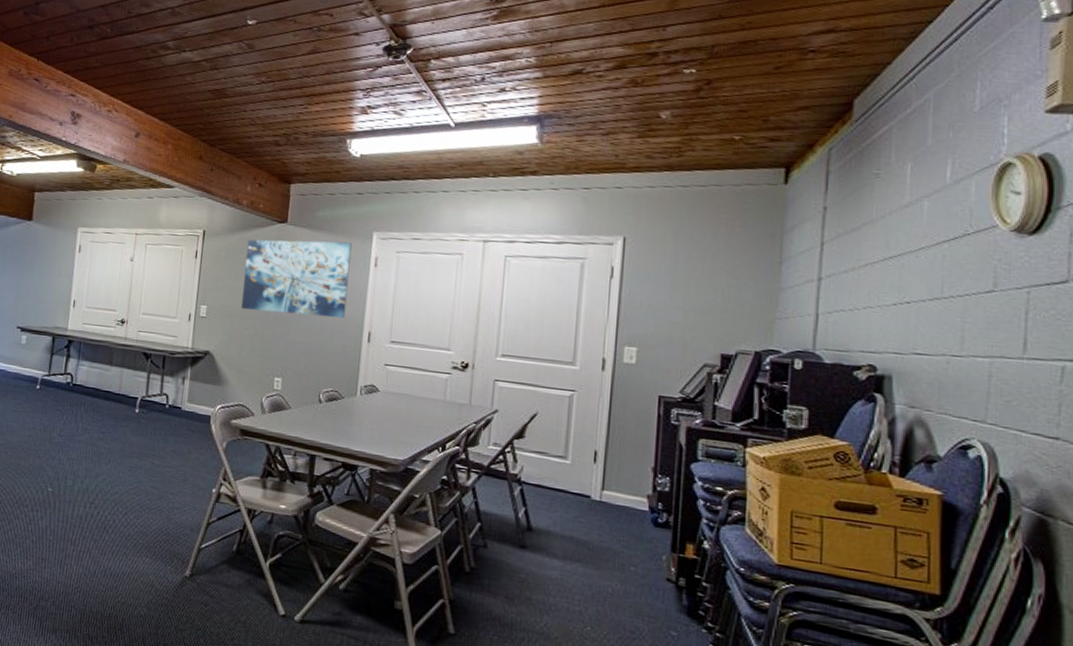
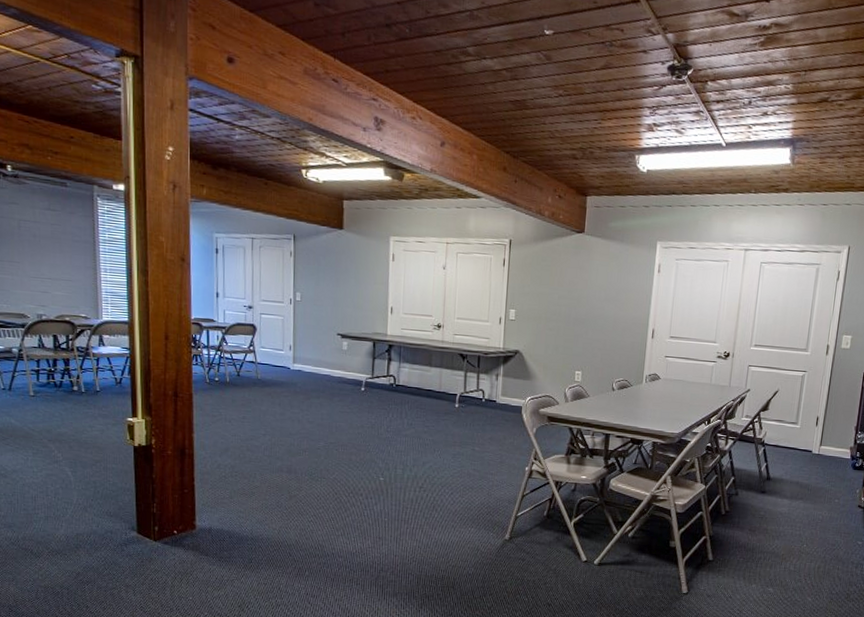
wall art: present [242,239,352,319] -> none [546,248,640,319]

